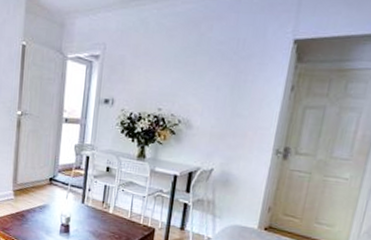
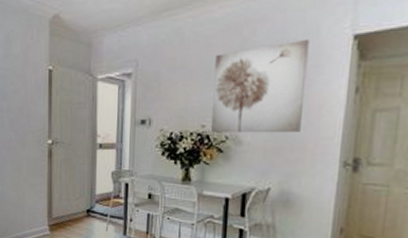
wall art: none [165,39,257,121] -> present [210,40,309,133]

